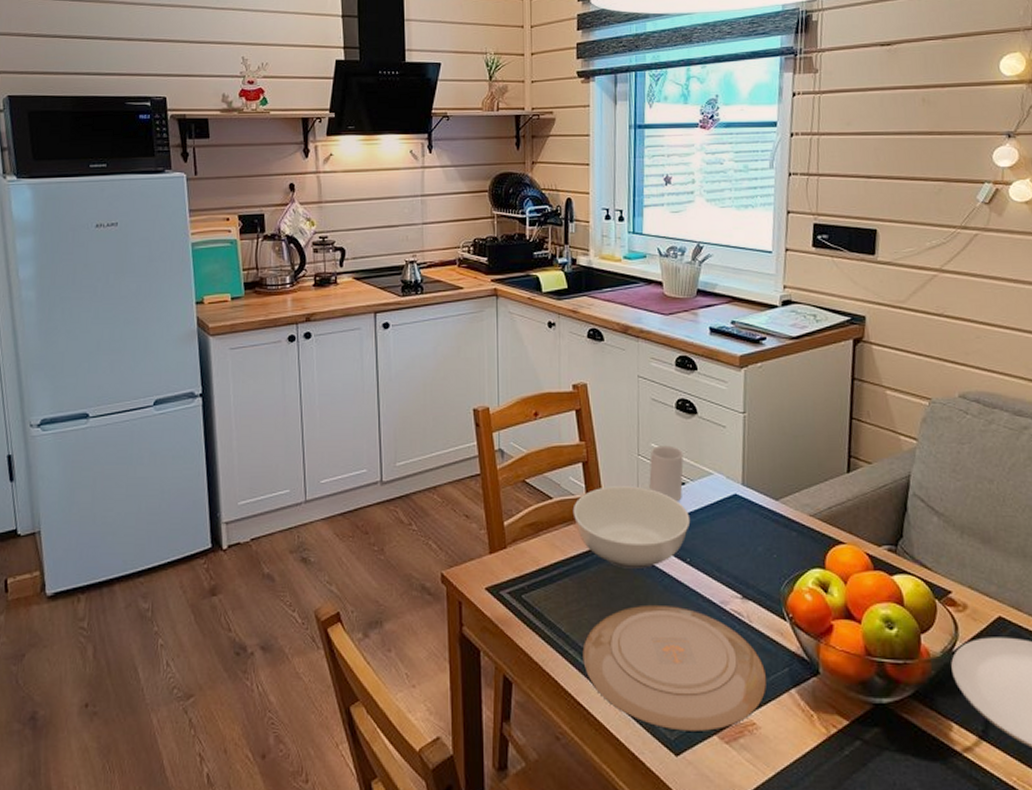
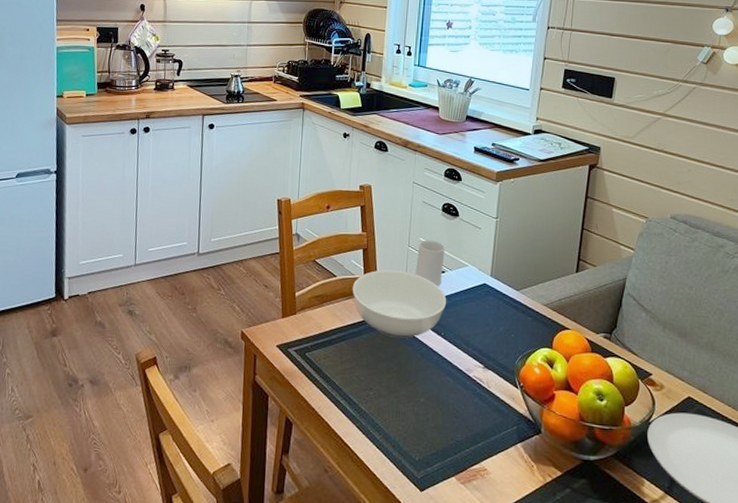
plate: present [582,604,767,731] -> none [351,367,499,473]

